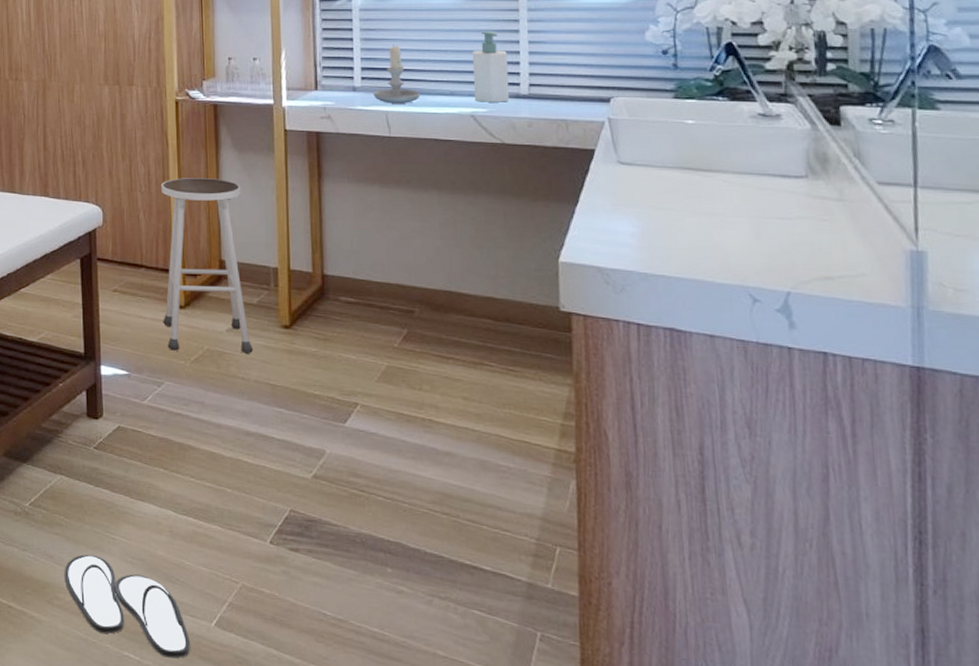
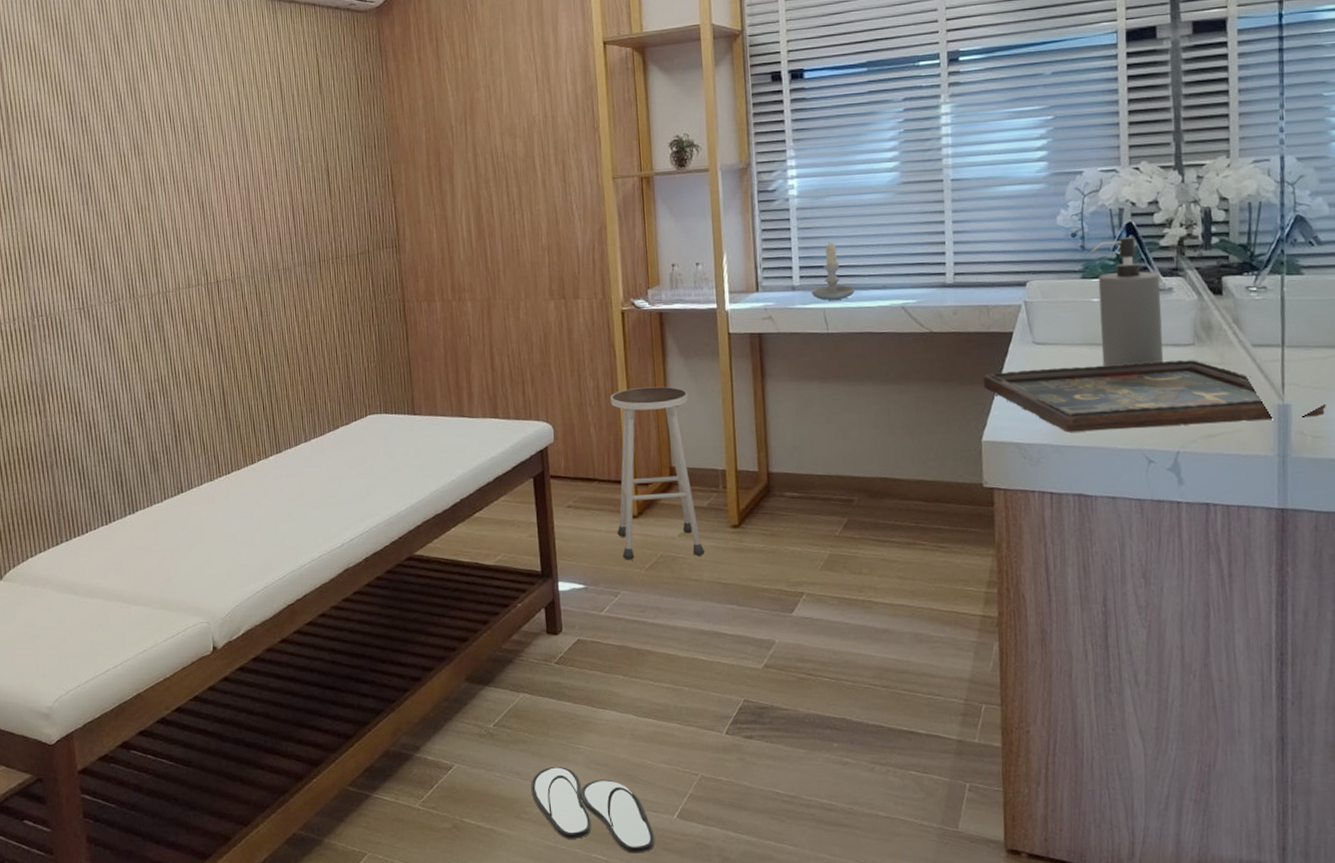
soap bottle: present [472,31,510,102] -> none [902,223,937,294]
decorative tray: none [560,190,971,268] -> present [983,360,1326,433]
soap dispenser: none [684,58,771,194] -> present [1090,237,1164,367]

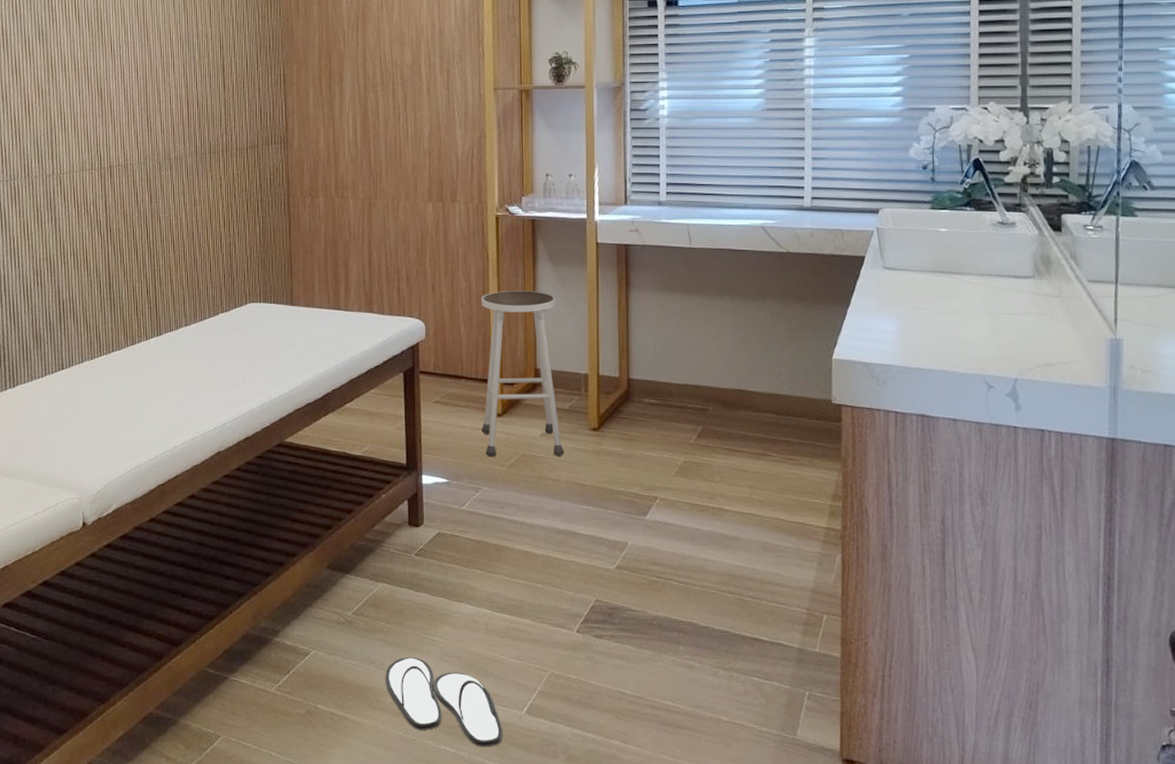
candle: present [811,241,855,300] -> none [677,160,718,216]
decorative tray: present [983,360,1326,433] -> none [835,292,1155,355]
soap dispenser: present [1090,237,1164,367] -> none [940,173,1005,295]

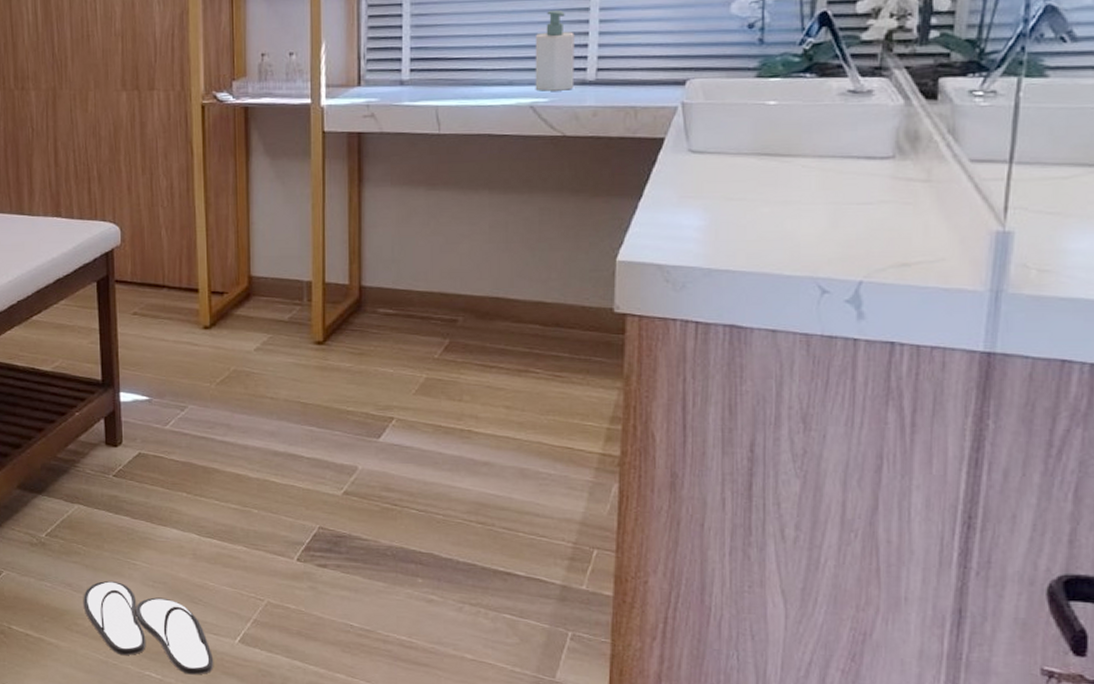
stool: present [480,291,565,457] -> none [184,188,284,373]
soap bottle: none [763,148,795,215] -> present [535,10,575,91]

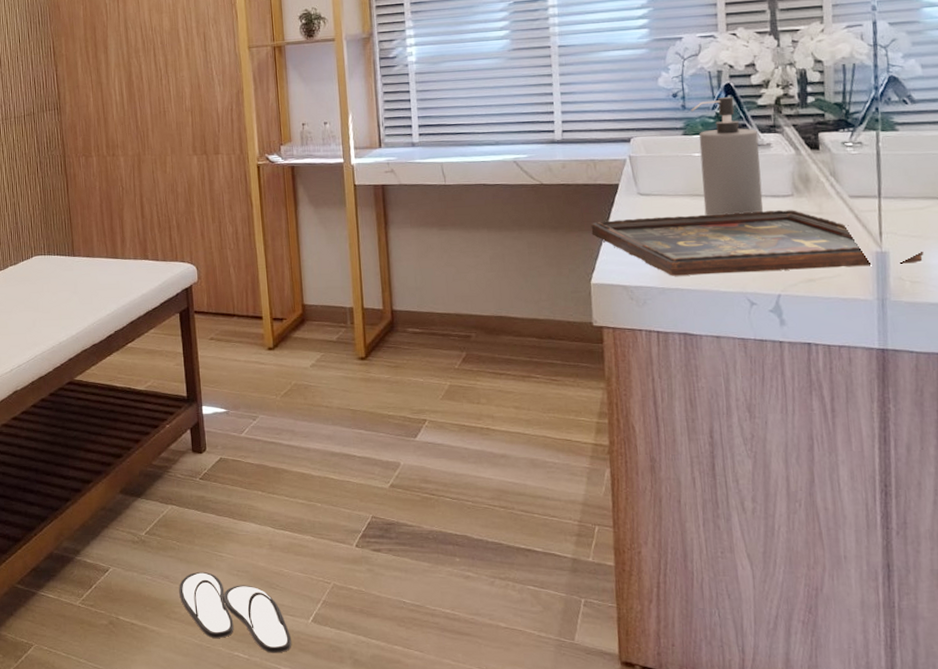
soap bottle: present [535,10,575,91] -> none [513,86,546,149]
decorative tray: none [623,175,1061,255] -> present [591,210,924,276]
soap dispenser: none [770,29,857,182] -> present [691,97,763,217]

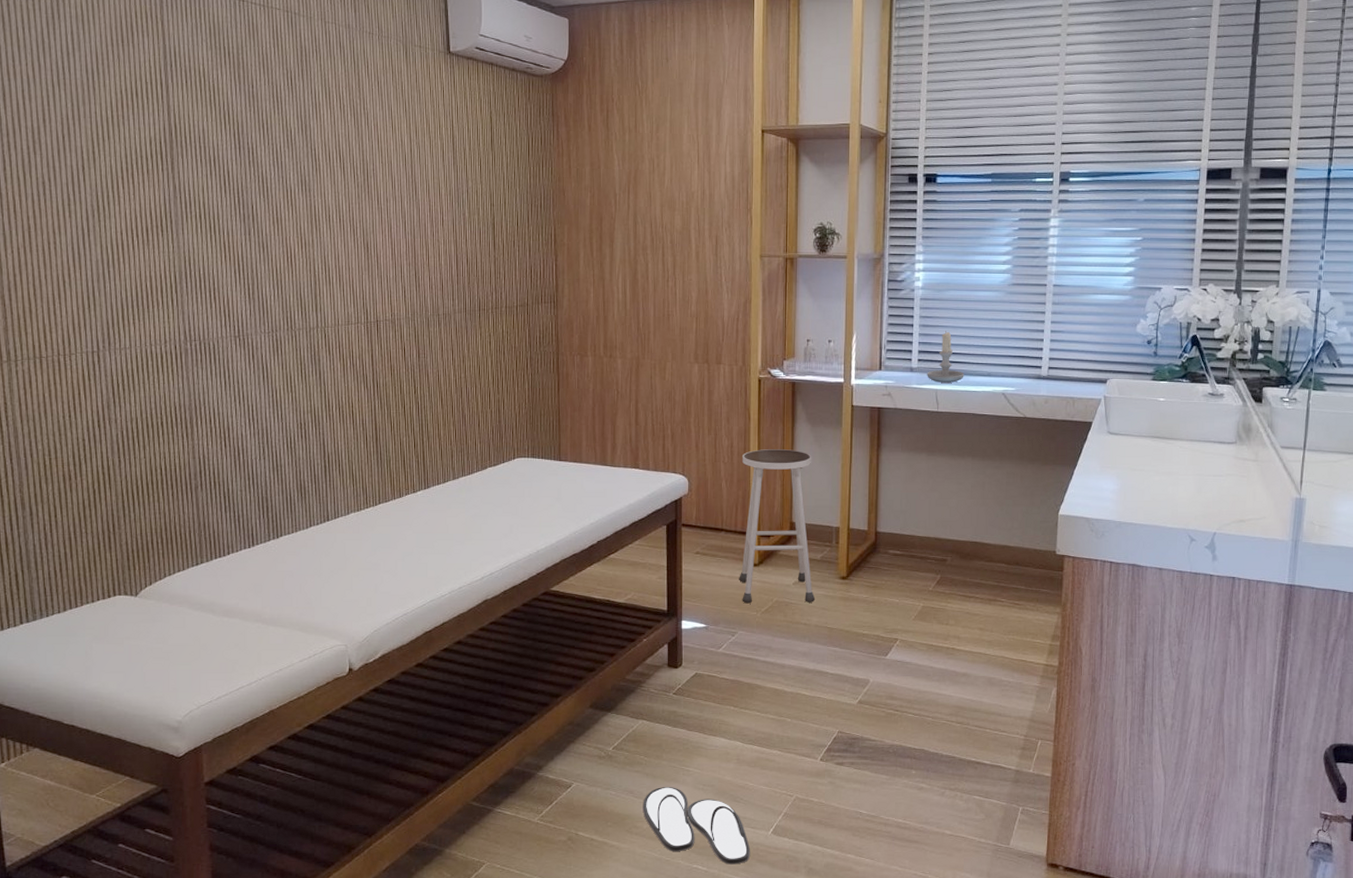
stool: none [247,232,335,388] -> present [739,449,816,604]
candle: none [430,102,470,155] -> present [927,330,964,383]
decorative tray: present [591,210,924,276] -> none [1064,455,1332,511]
soap dispenser: present [691,97,763,217] -> none [1161,348,1214,458]

